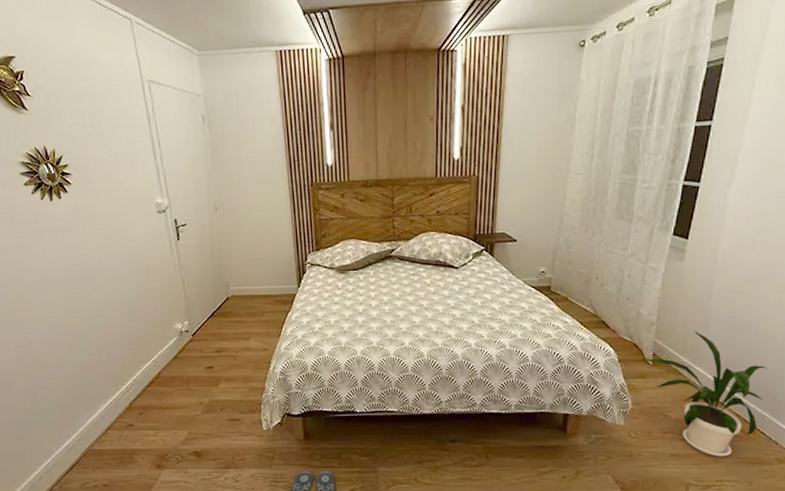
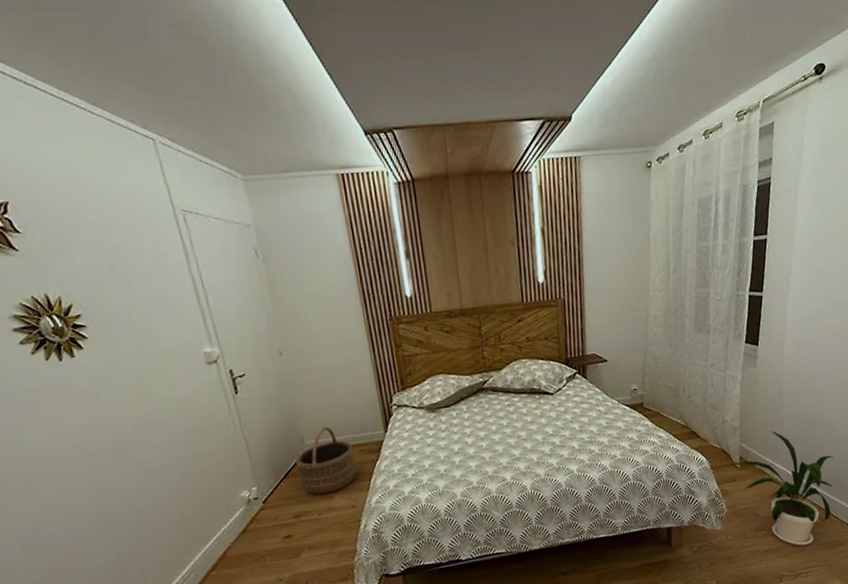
basket: none [221,276,271,335] -> present [295,426,357,495]

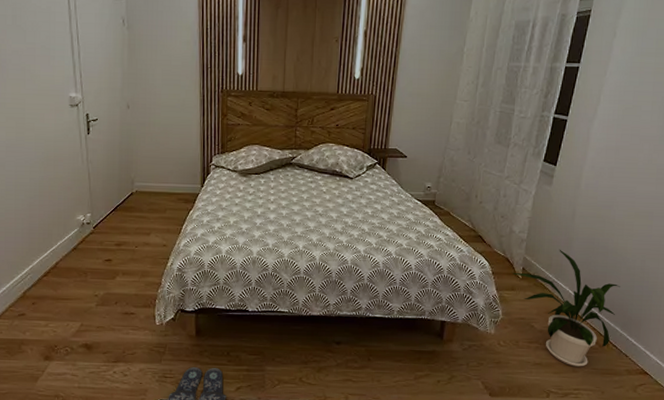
basket: present [295,426,357,495] -> none [125,173,173,230]

